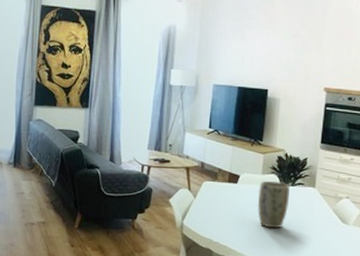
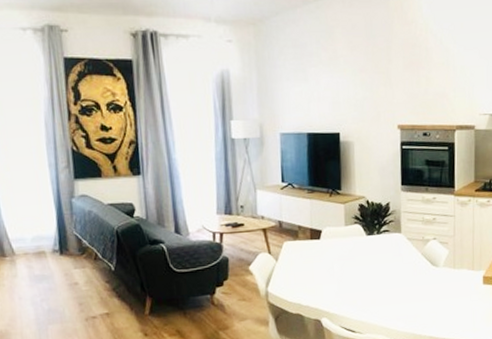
plant pot: present [257,181,290,229] -> none [343,232,377,282]

